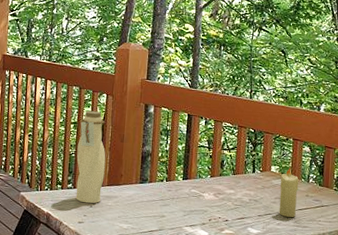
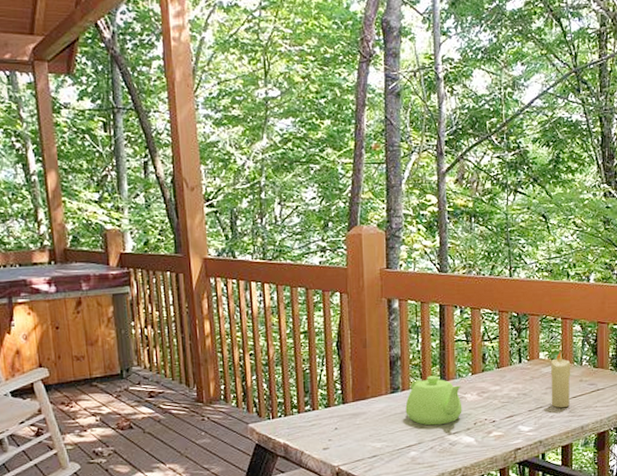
water bottle: present [75,110,106,204] -> none [311,314,348,426]
teapot: none [151,173,200,217] -> present [405,375,462,426]

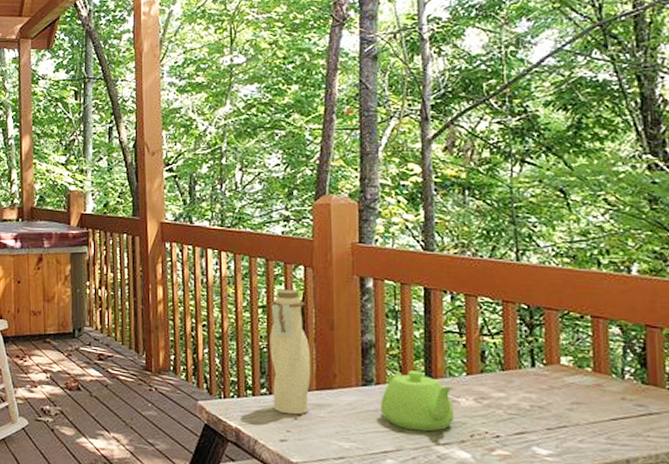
water bottle: none [311,314,348,426] -> present [270,289,311,415]
candle: present [551,351,571,408] -> none [578,357,608,432]

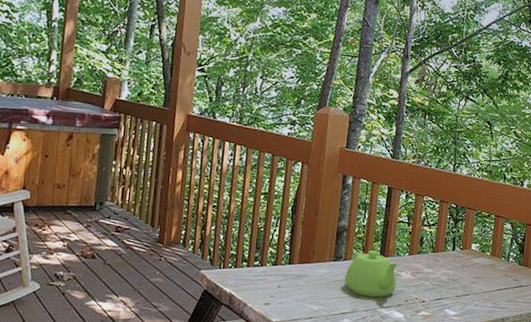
water bottle: present [270,289,311,415] -> none [262,180,298,283]

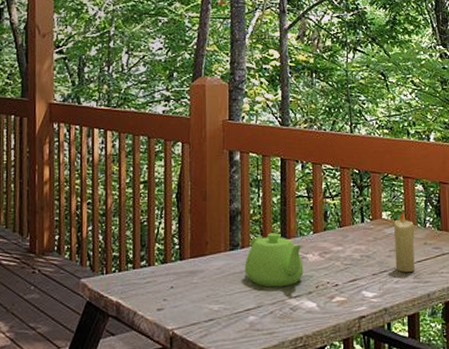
candle: none [477,245,499,299] -> present [394,211,415,273]

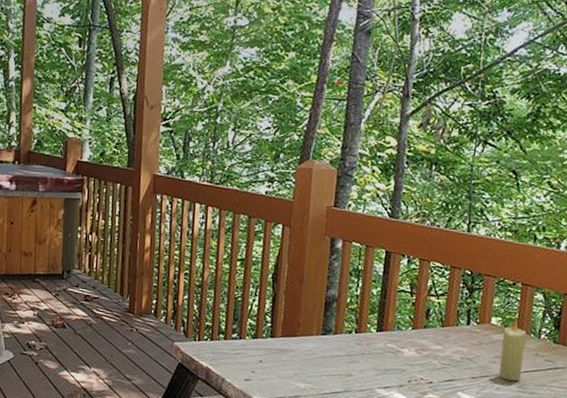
teapot: present [245,233,304,288] -> none [335,323,399,377]

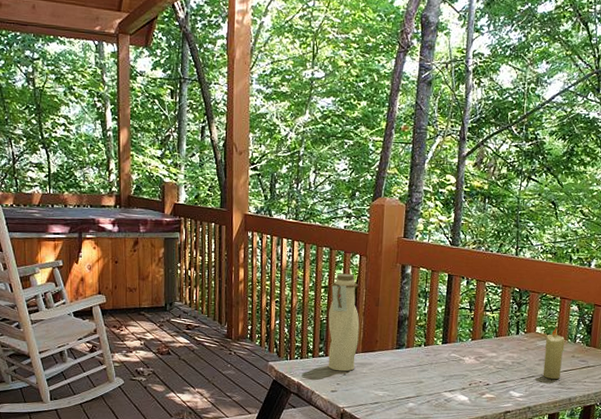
water bottle: none [242,244,280,358] -> present [328,273,360,372]

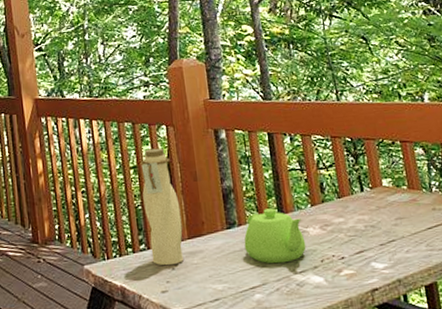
teapot: none [408,337,461,382] -> present [244,208,306,264]
candle: present [542,327,565,380] -> none [396,177,426,241]

